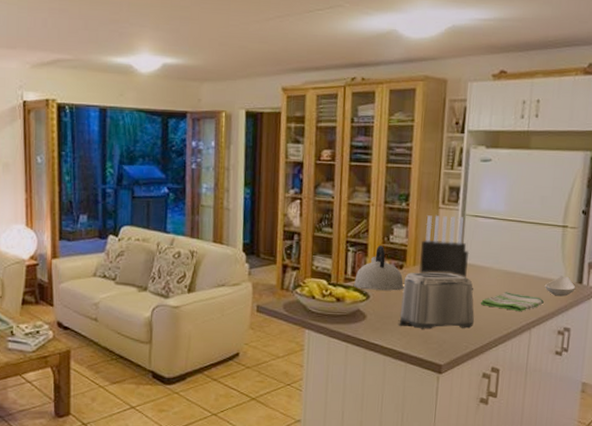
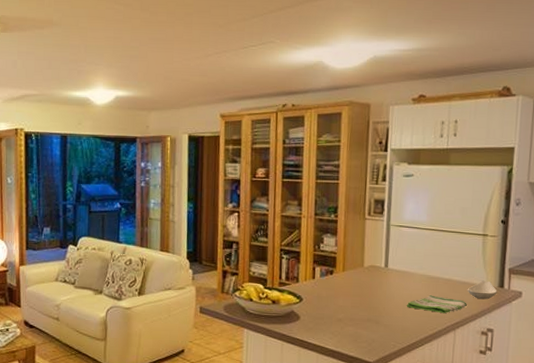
kettle: present [353,245,404,291] -> none [287,253,335,294]
toaster: present [398,272,475,329] -> none [329,277,402,329]
knife block: present [419,215,470,279] -> none [348,226,395,283]

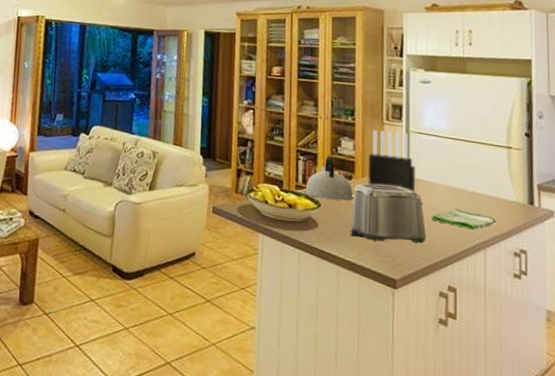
kettle: none [287,253,335,294] -> present [304,156,354,201]
toaster: none [329,277,402,329] -> present [349,183,427,244]
knife block: none [348,226,395,283] -> present [367,130,416,193]
spoon rest: present [467,280,497,300] -> none [495,196,527,217]

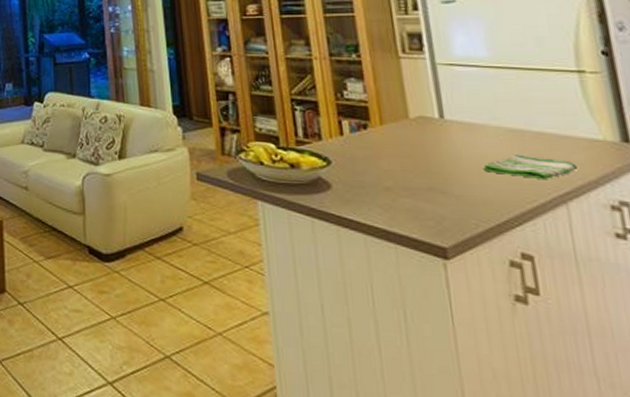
kettle: present [304,156,354,201] -> none [308,103,374,155]
toaster: present [349,183,427,244] -> none [371,132,481,202]
knife block: present [367,130,416,193] -> none [385,66,455,139]

